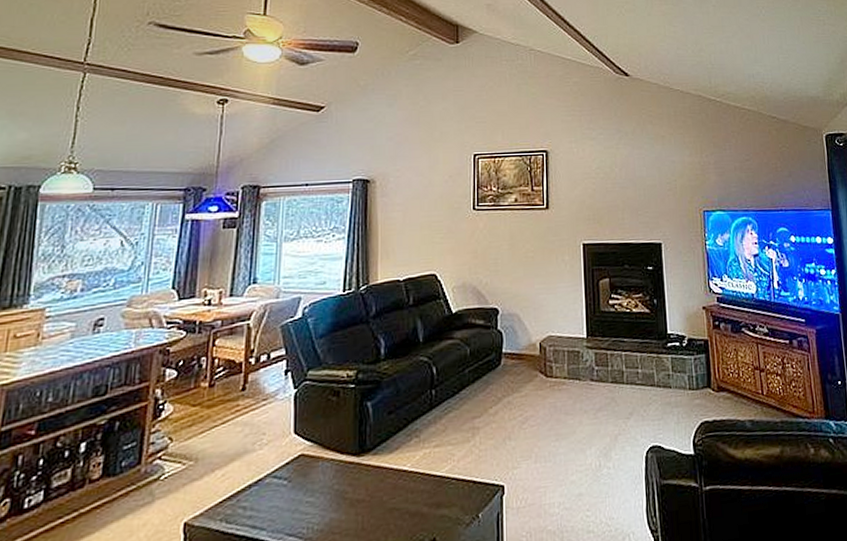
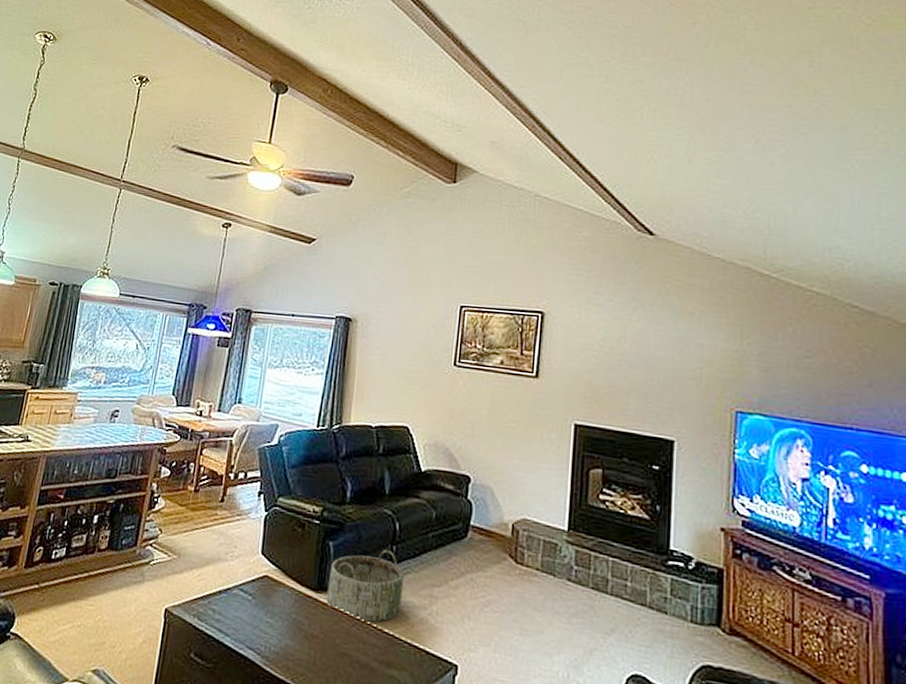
basket: none [369,395,445,471] -> present [326,549,404,623]

